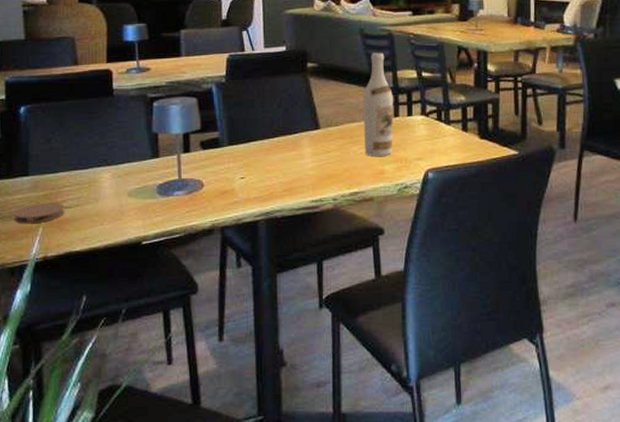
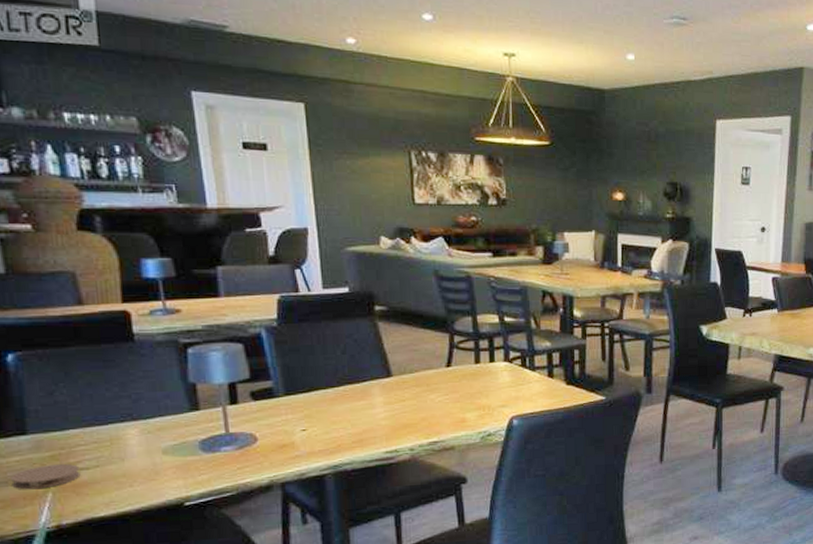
wine bottle: present [363,52,393,156] -> none [439,296,475,404]

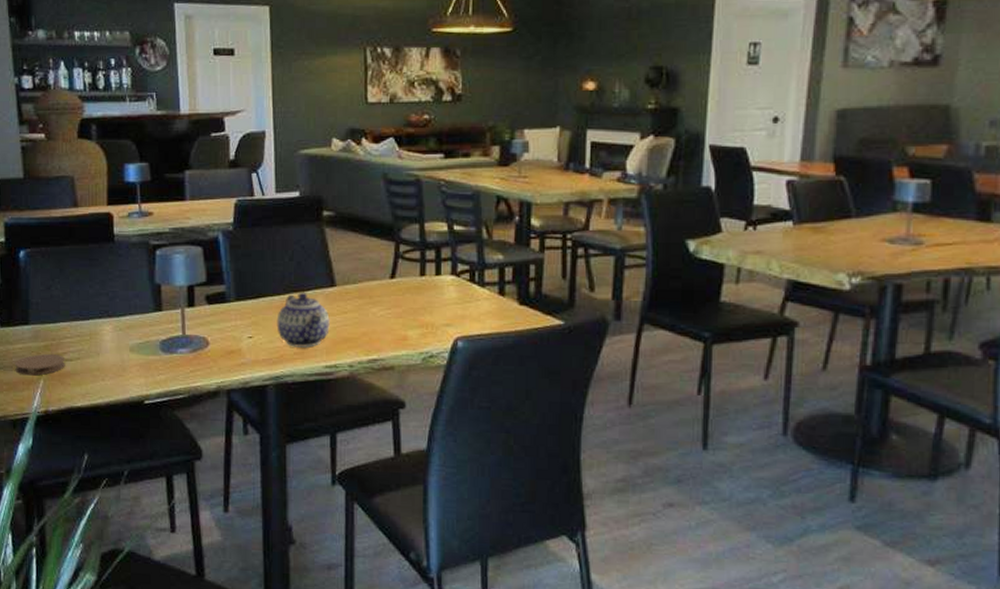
teapot: none [331,384,388,436] -> present [276,293,330,348]

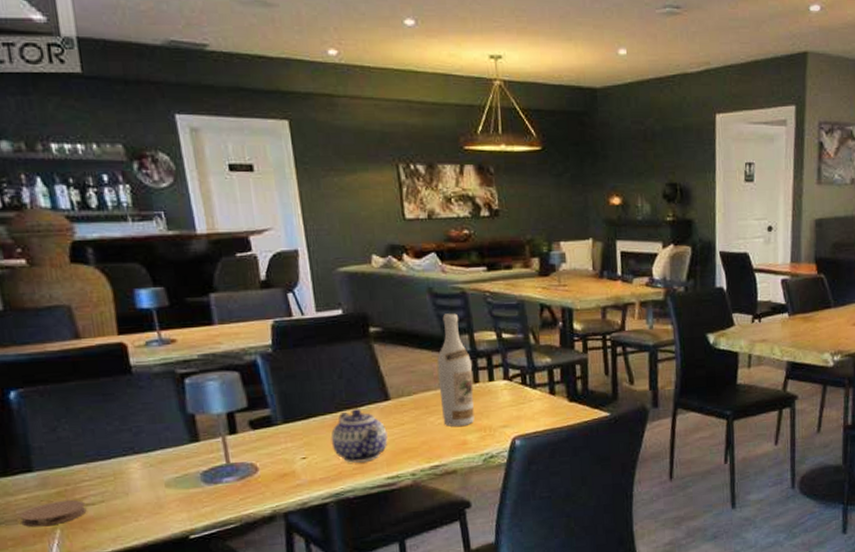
wine bottle: none [384,201,419,320] -> present [437,313,475,427]

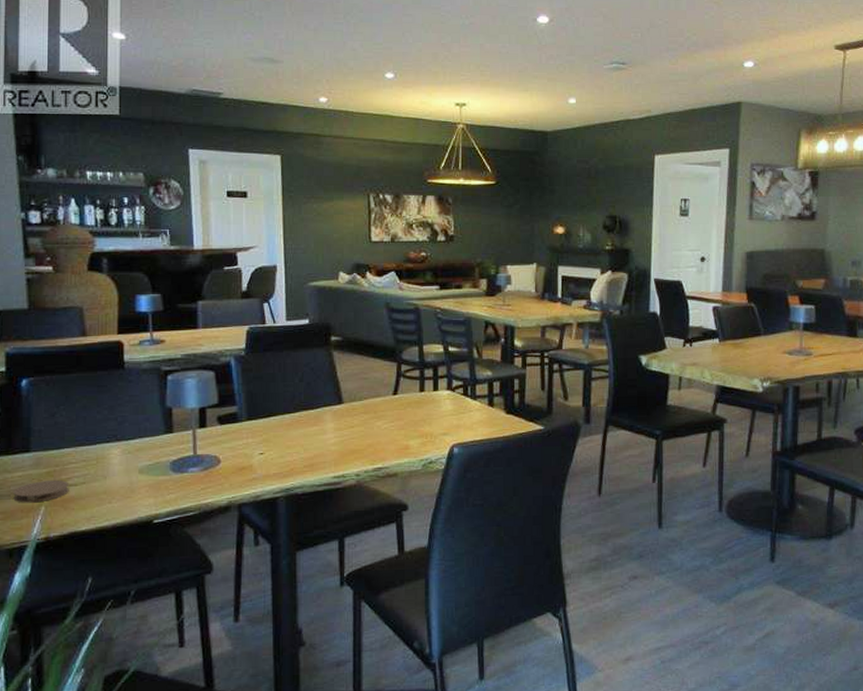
teapot: present [330,409,388,463] -> none [287,411,338,461]
wine bottle: present [437,313,475,427] -> none [388,327,419,431]

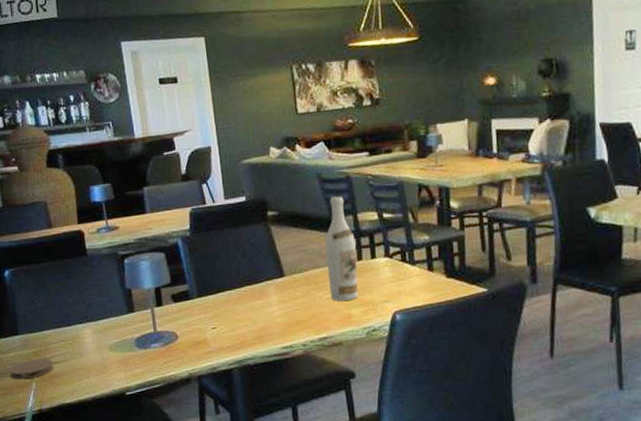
wine bottle: none [388,327,419,431] -> present [325,196,358,301]

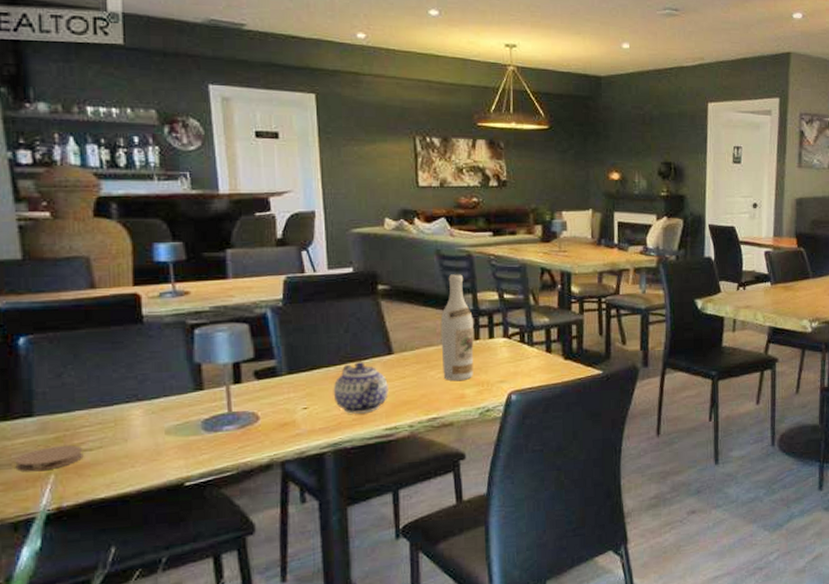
teapot: none [235,285,283,333] -> present [333,362,389,414]

